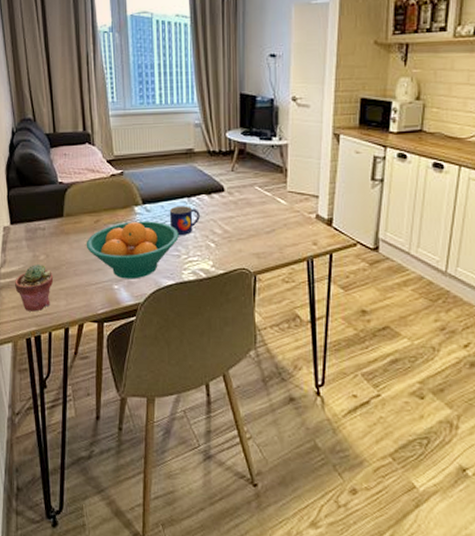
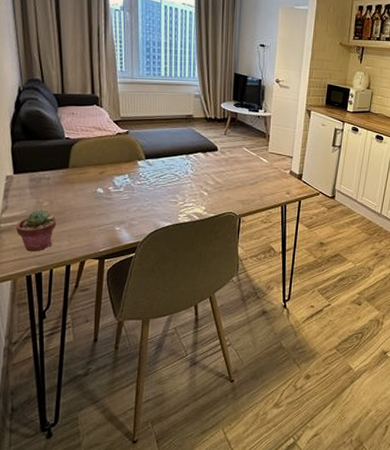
fruit bowl: present [86,221,179,279] -> none [90,173,177,222]
mug: present [169,206,200,235] -> none [169,161,196,185]

